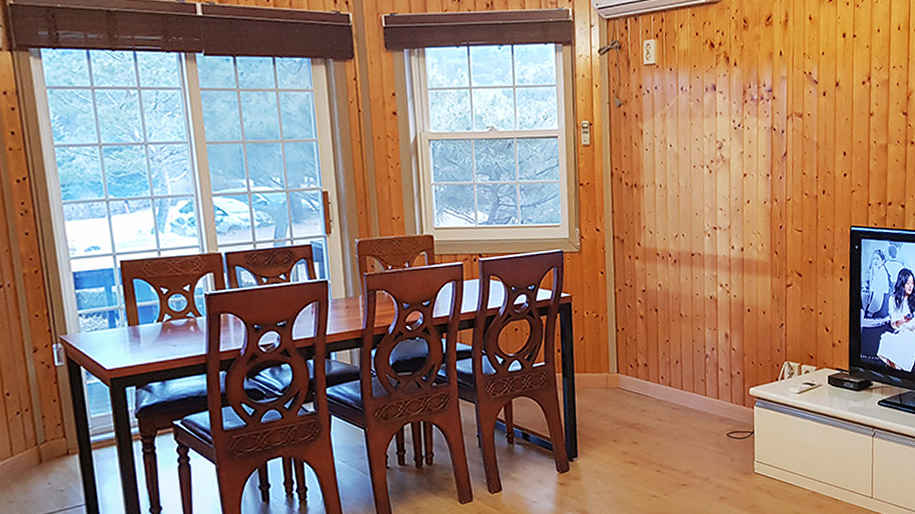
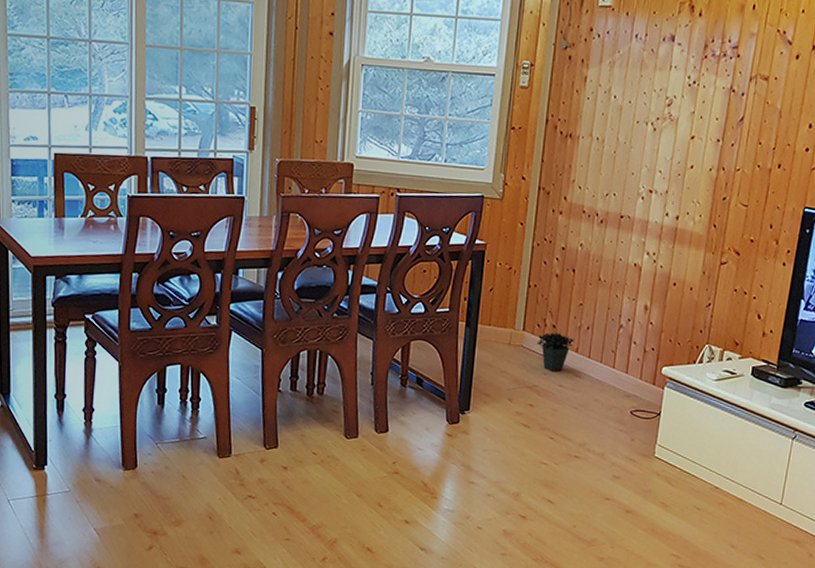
potted plant: none [632,343,666,408] -> present [536,302,574,372]

